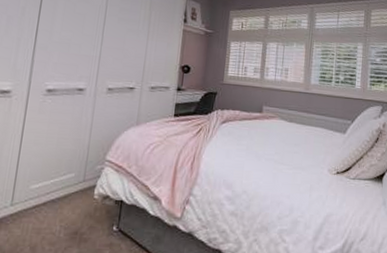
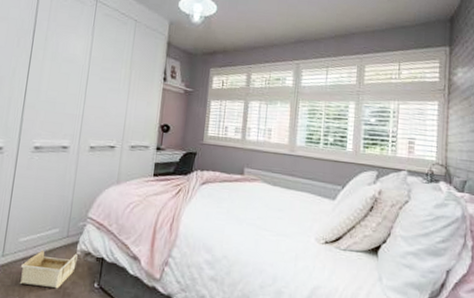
storage bin: none [30,196,95,235] -> present [19,250,78,289]

